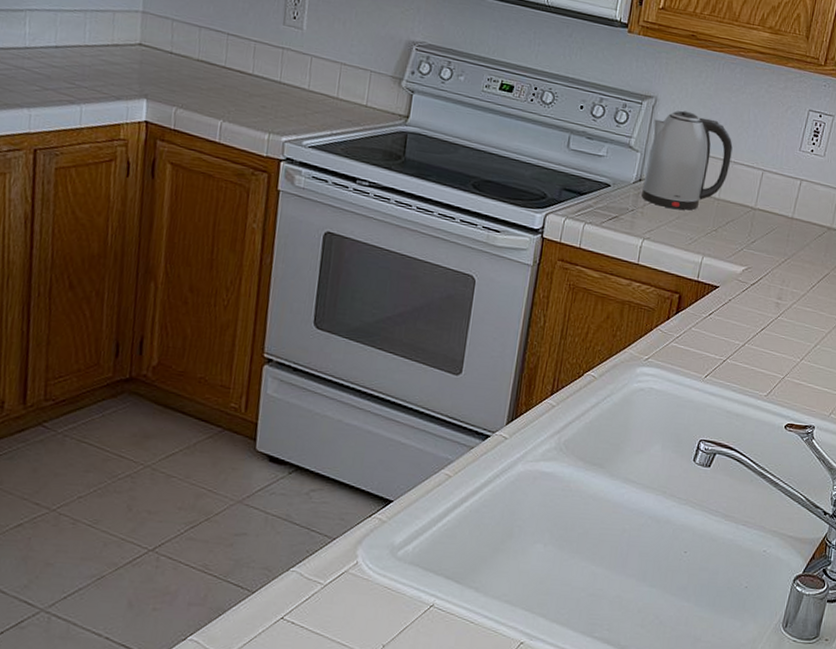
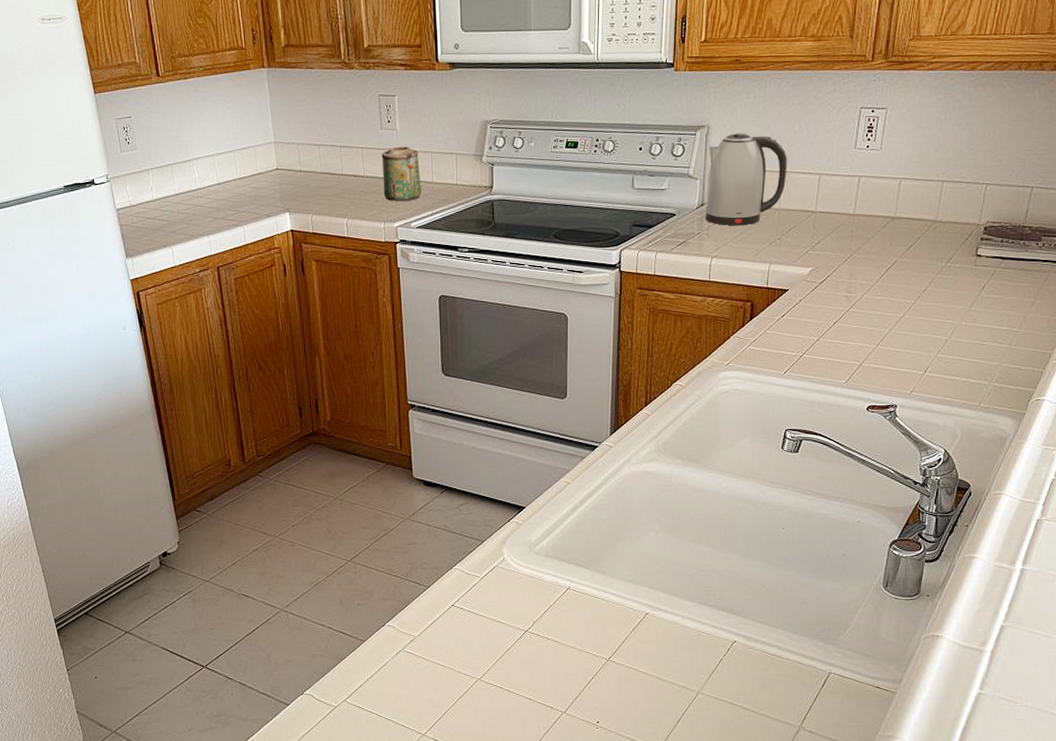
canister: none [273,48,325,114] -> present [381,146,421,201]

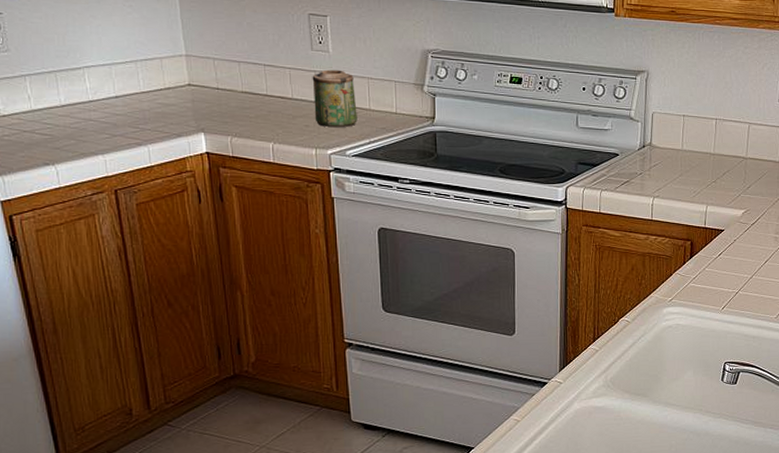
kettle: present [705,133,787,225] -> none [647,80,720,167]

